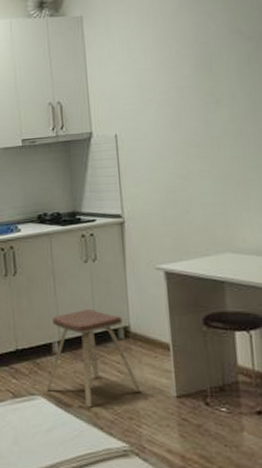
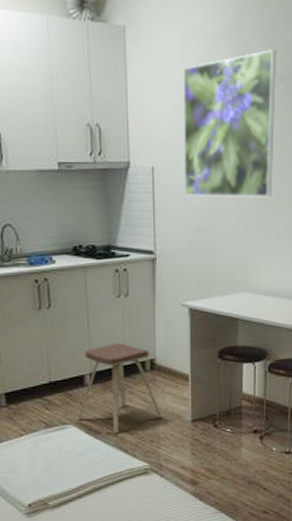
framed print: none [142,13,251,159] -> present [182,50,276,197]

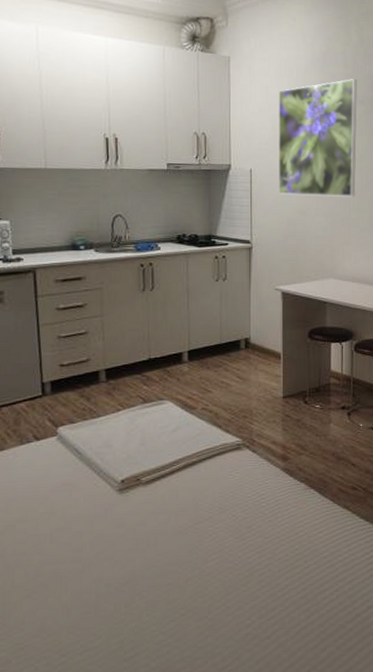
music stool: present [78,342,163,434] -> none [174,322,256,409]

